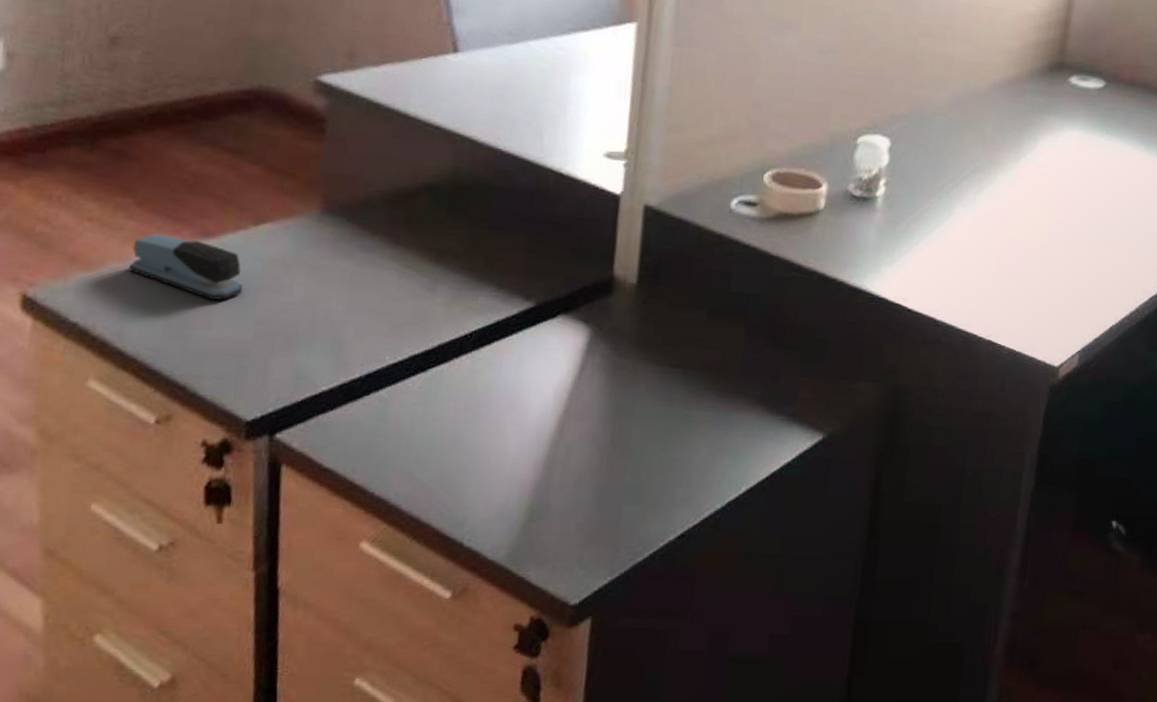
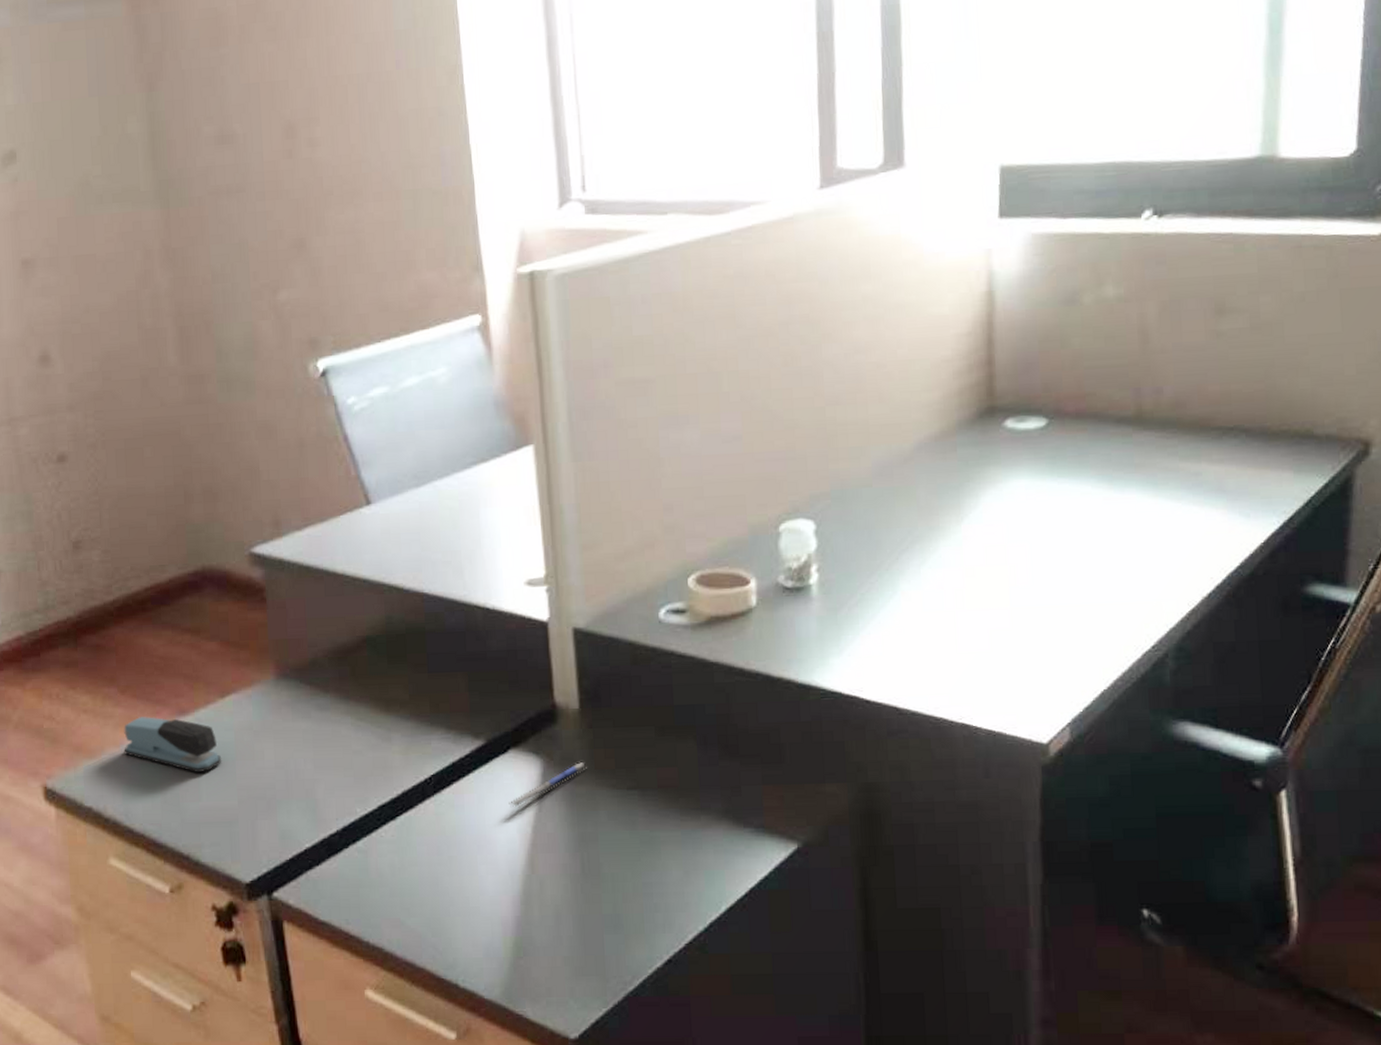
pen: none [548,336,634,373] -> present [509,762,587,808]

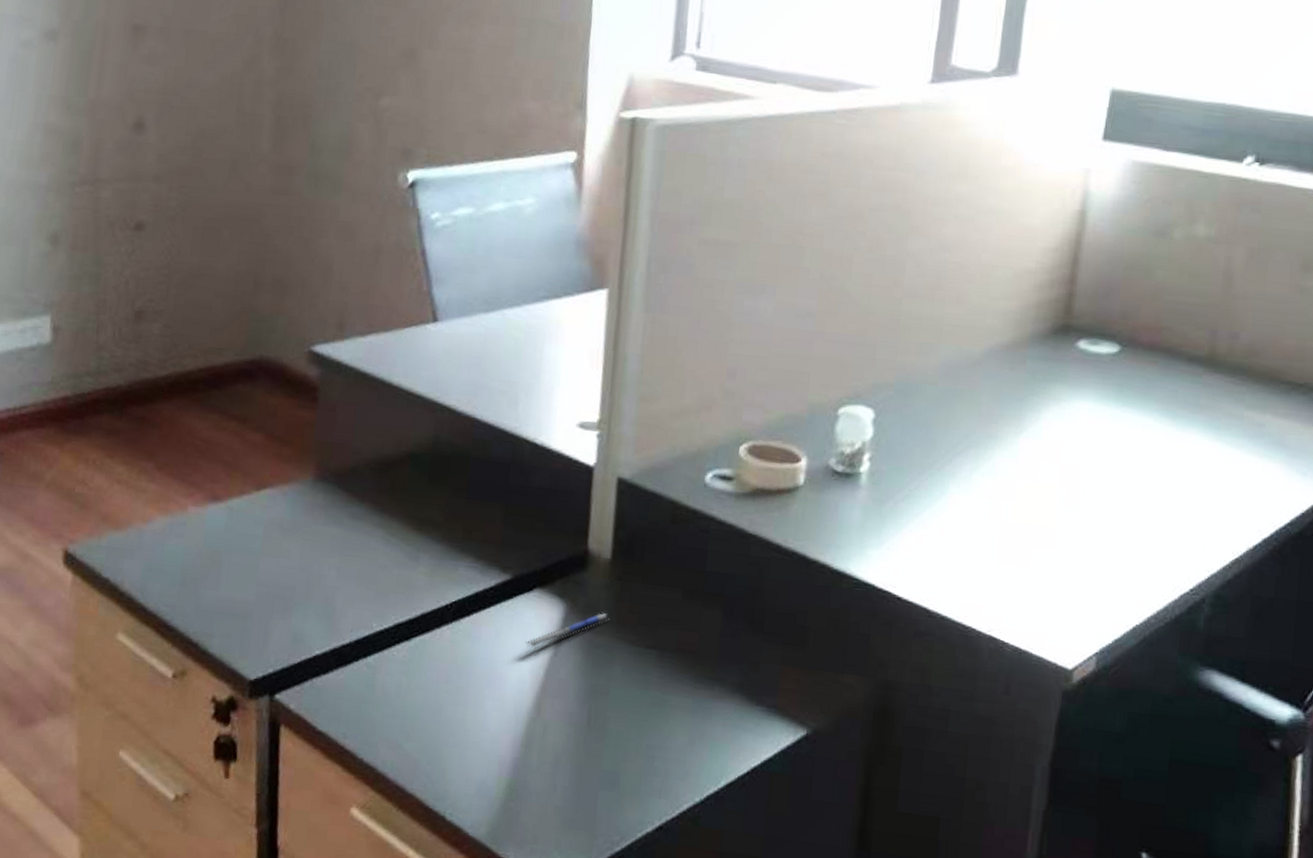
stapler: present [124,717,222,773] -> none [150,496,247,562]

